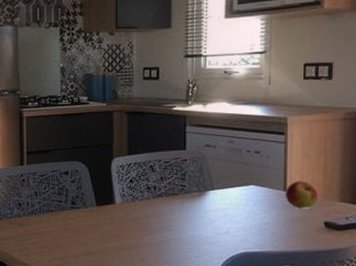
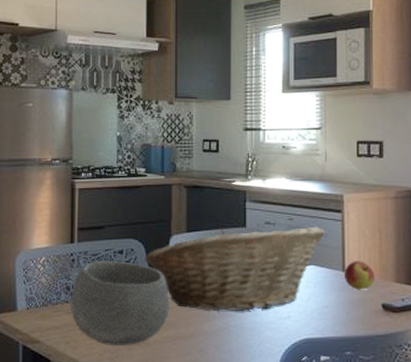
bowl: none [22,181,112,254] -> present [71,261,169,345]
fruit basket: none [88,148,267,226] -> present [145,226,325,311]

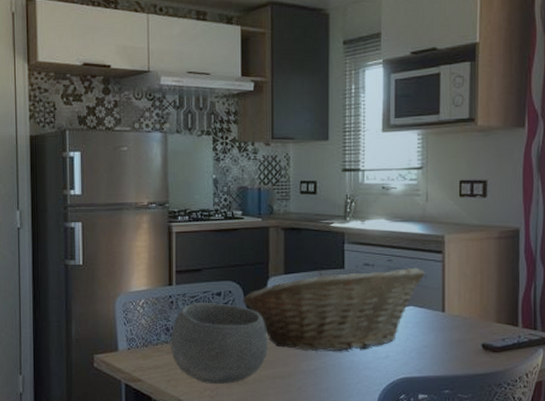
apple: present [343,261,375,290] -> none [443,301,476,330]

